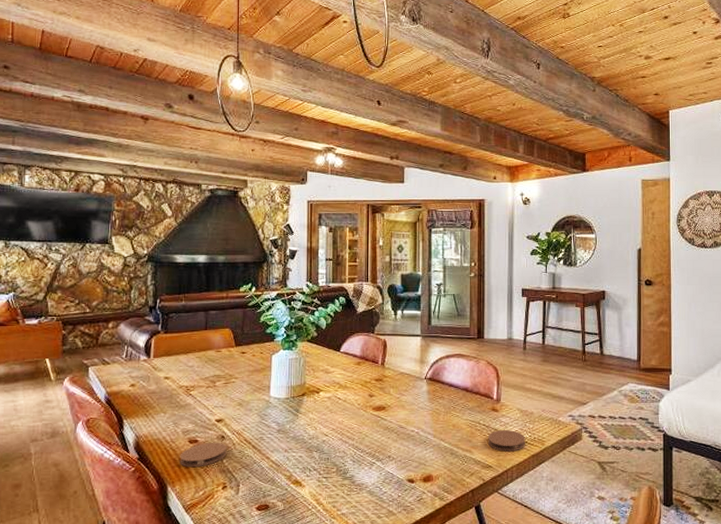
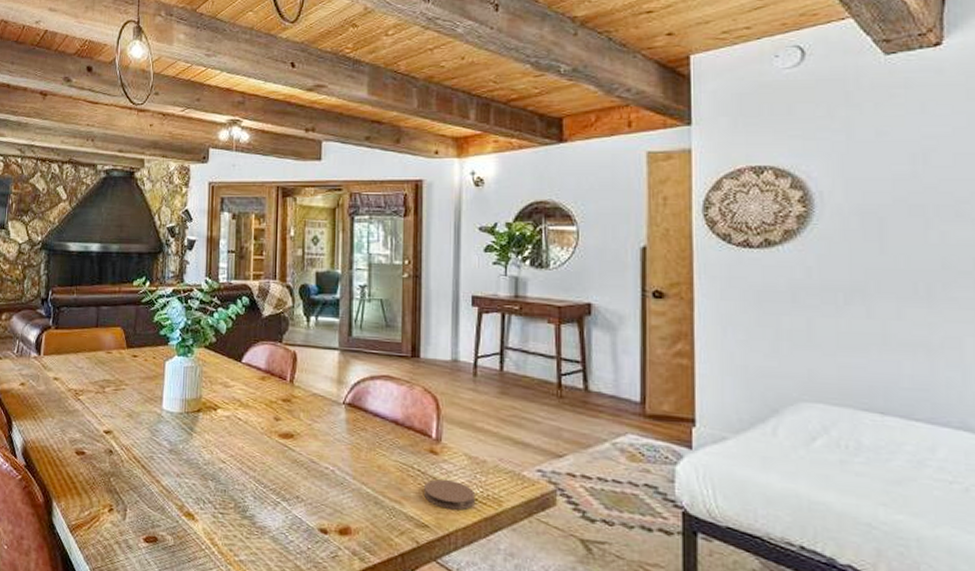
coaster: present [180,442,227,468] -> none [66,456,115,483]

